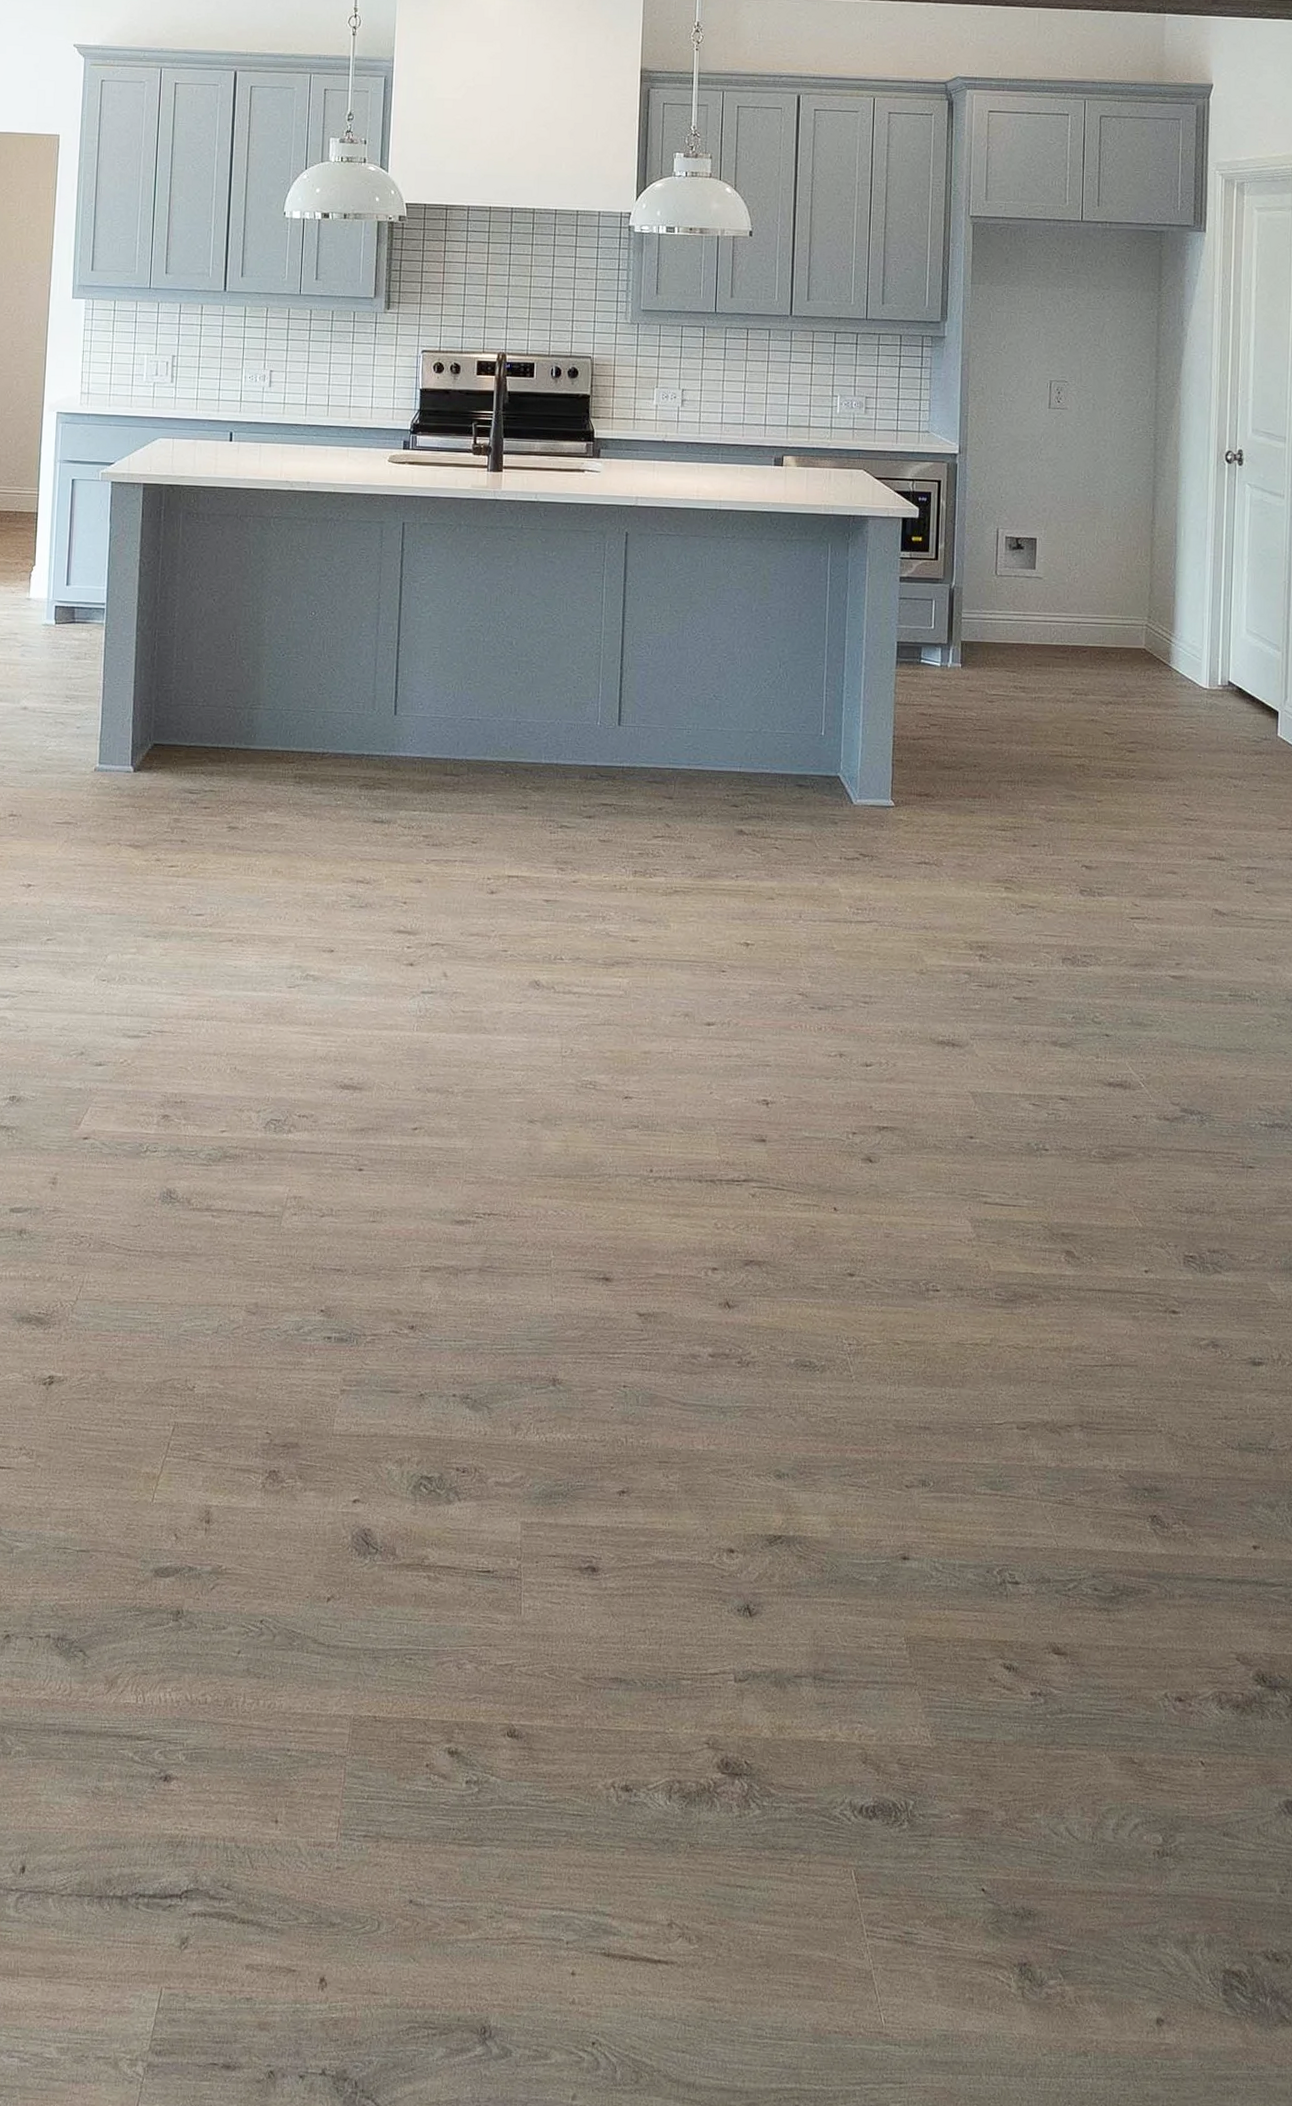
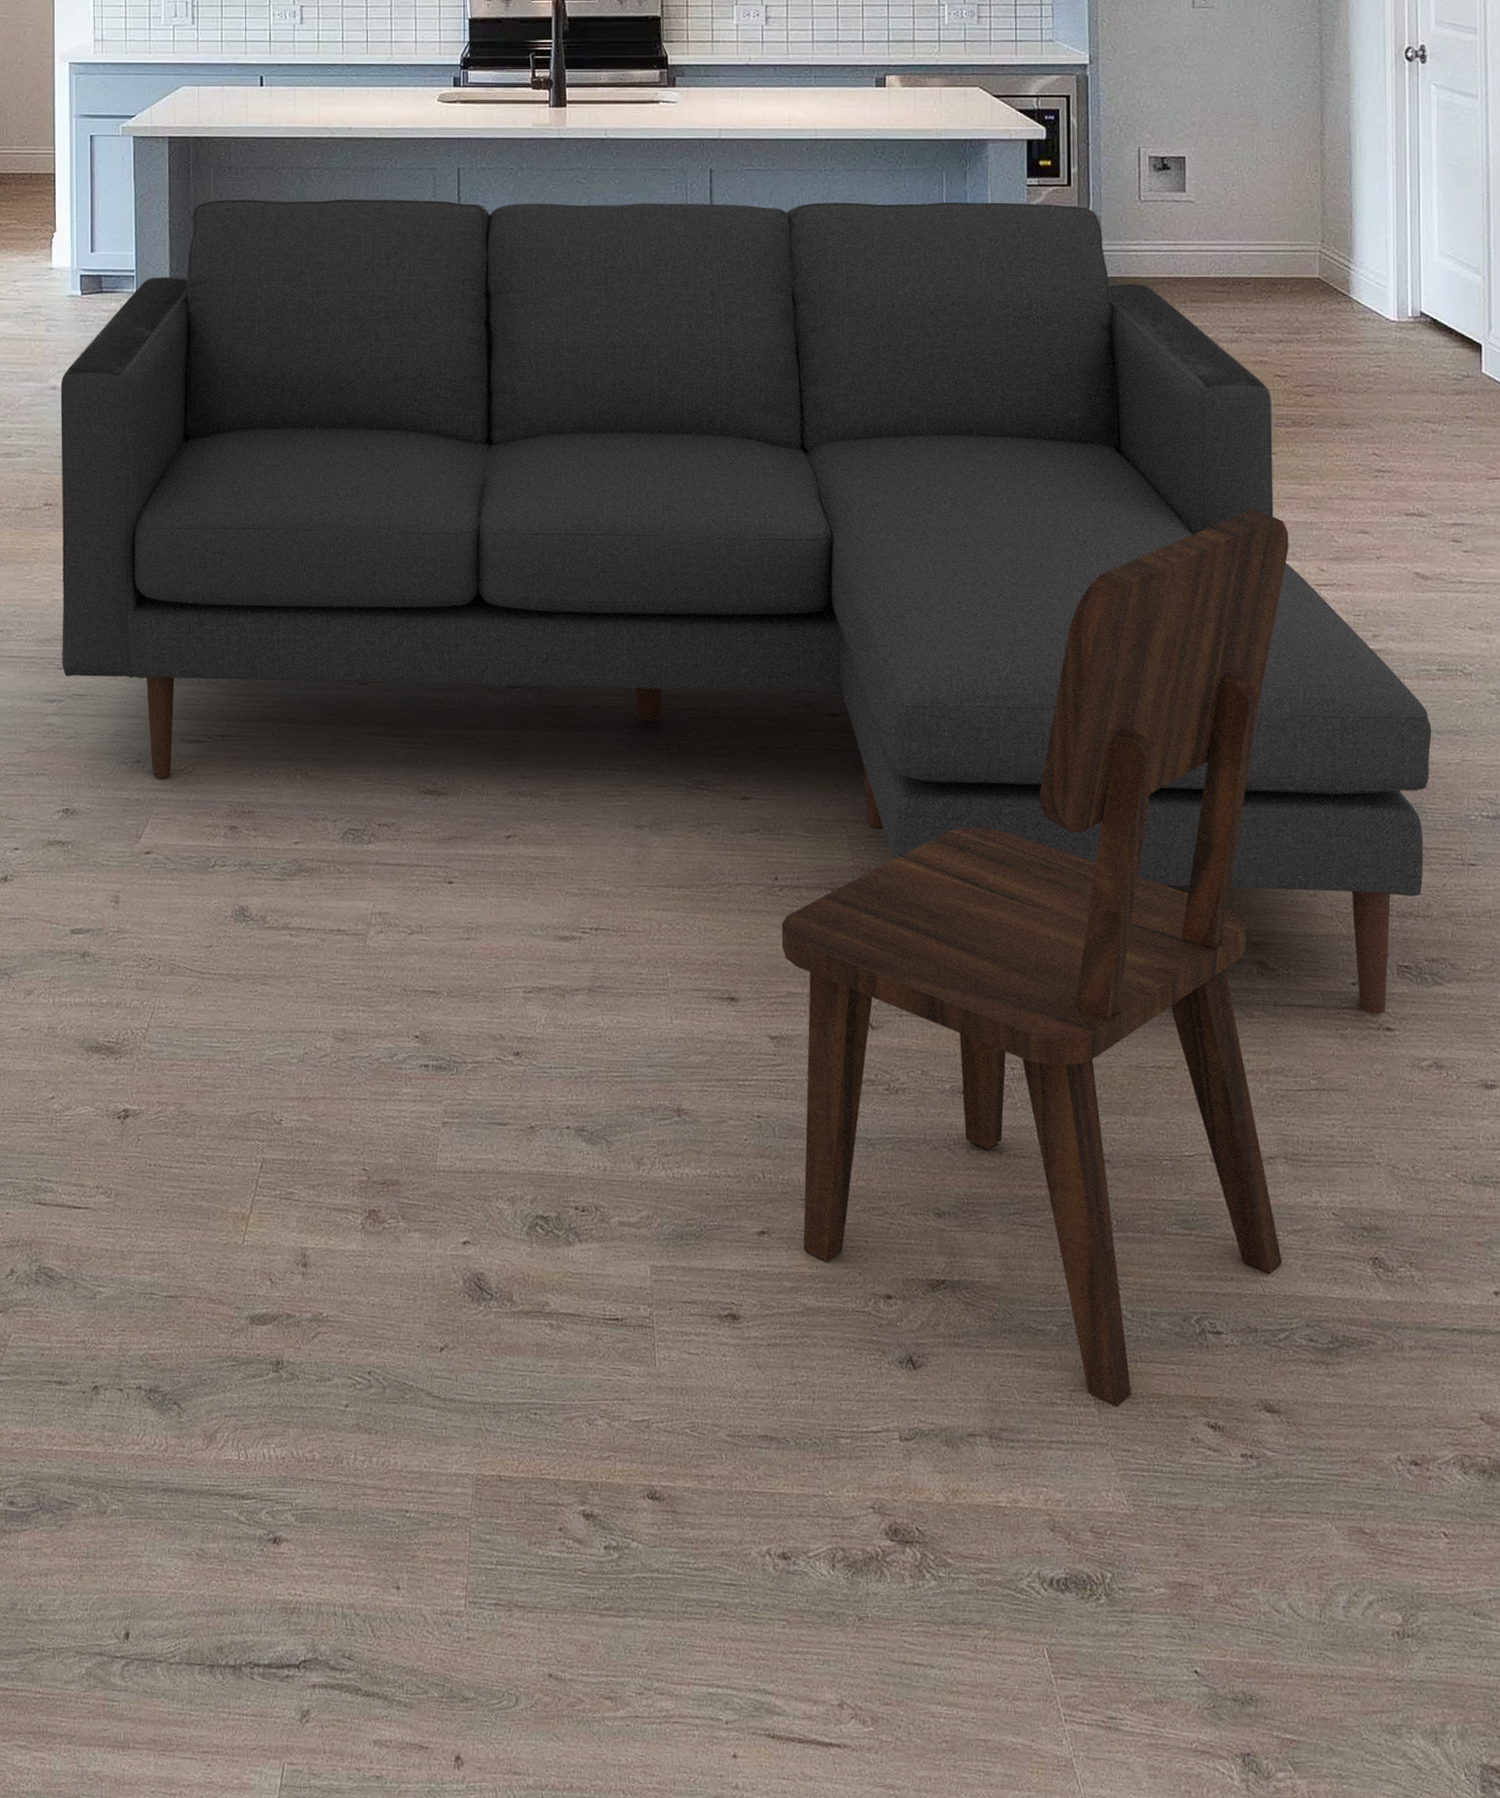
sofa: none [17,542,1222,1299] -> present [60,199,1432,1014]
dining chair: none [653,849,1109,1651] -> present [782,508,1289,1408]

